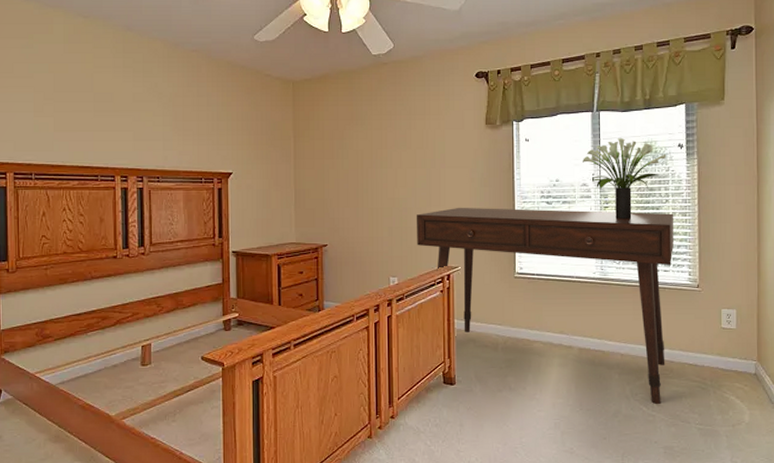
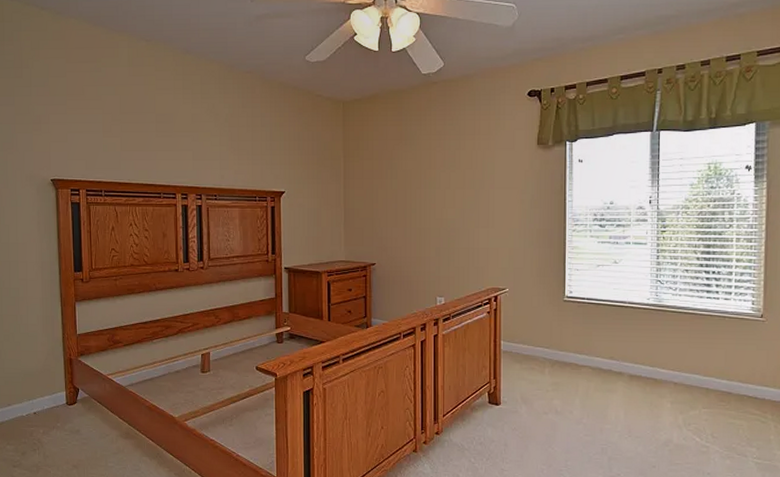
desk: present [416,207,674,405] -> none [463,228,737,436]
potted plant: present [583,138,667,220] -> none [639,159,732,245]

